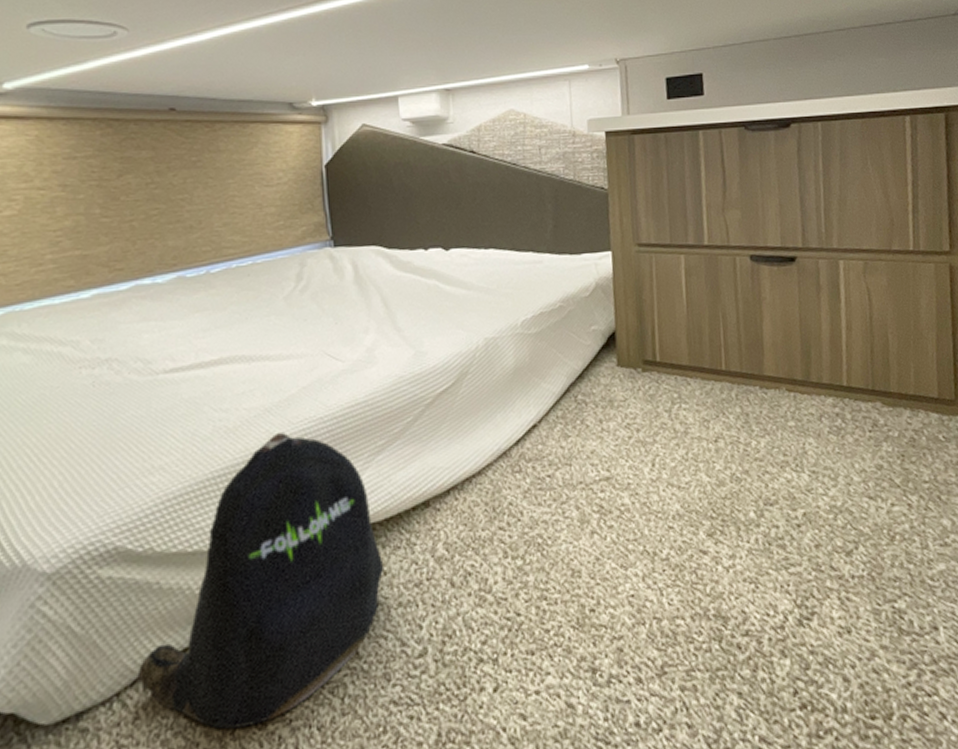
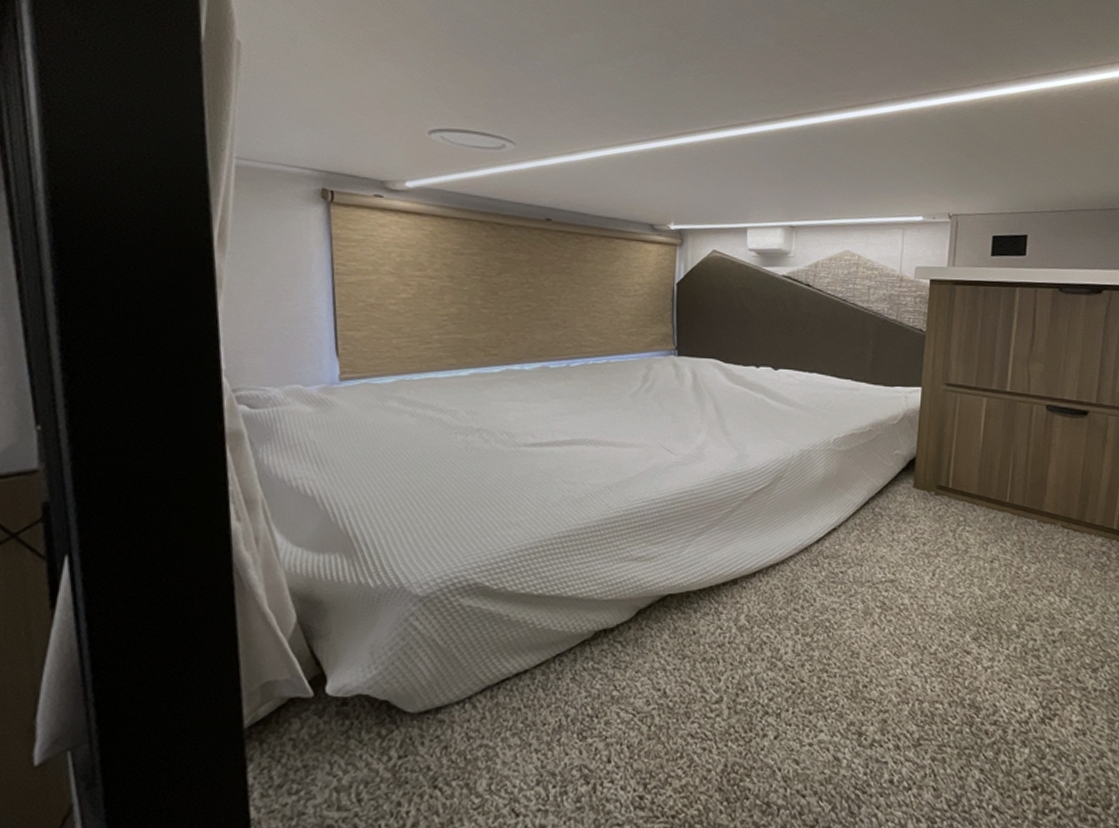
backpack: present [137,433,385,730] -> none [486,508,694,737]

